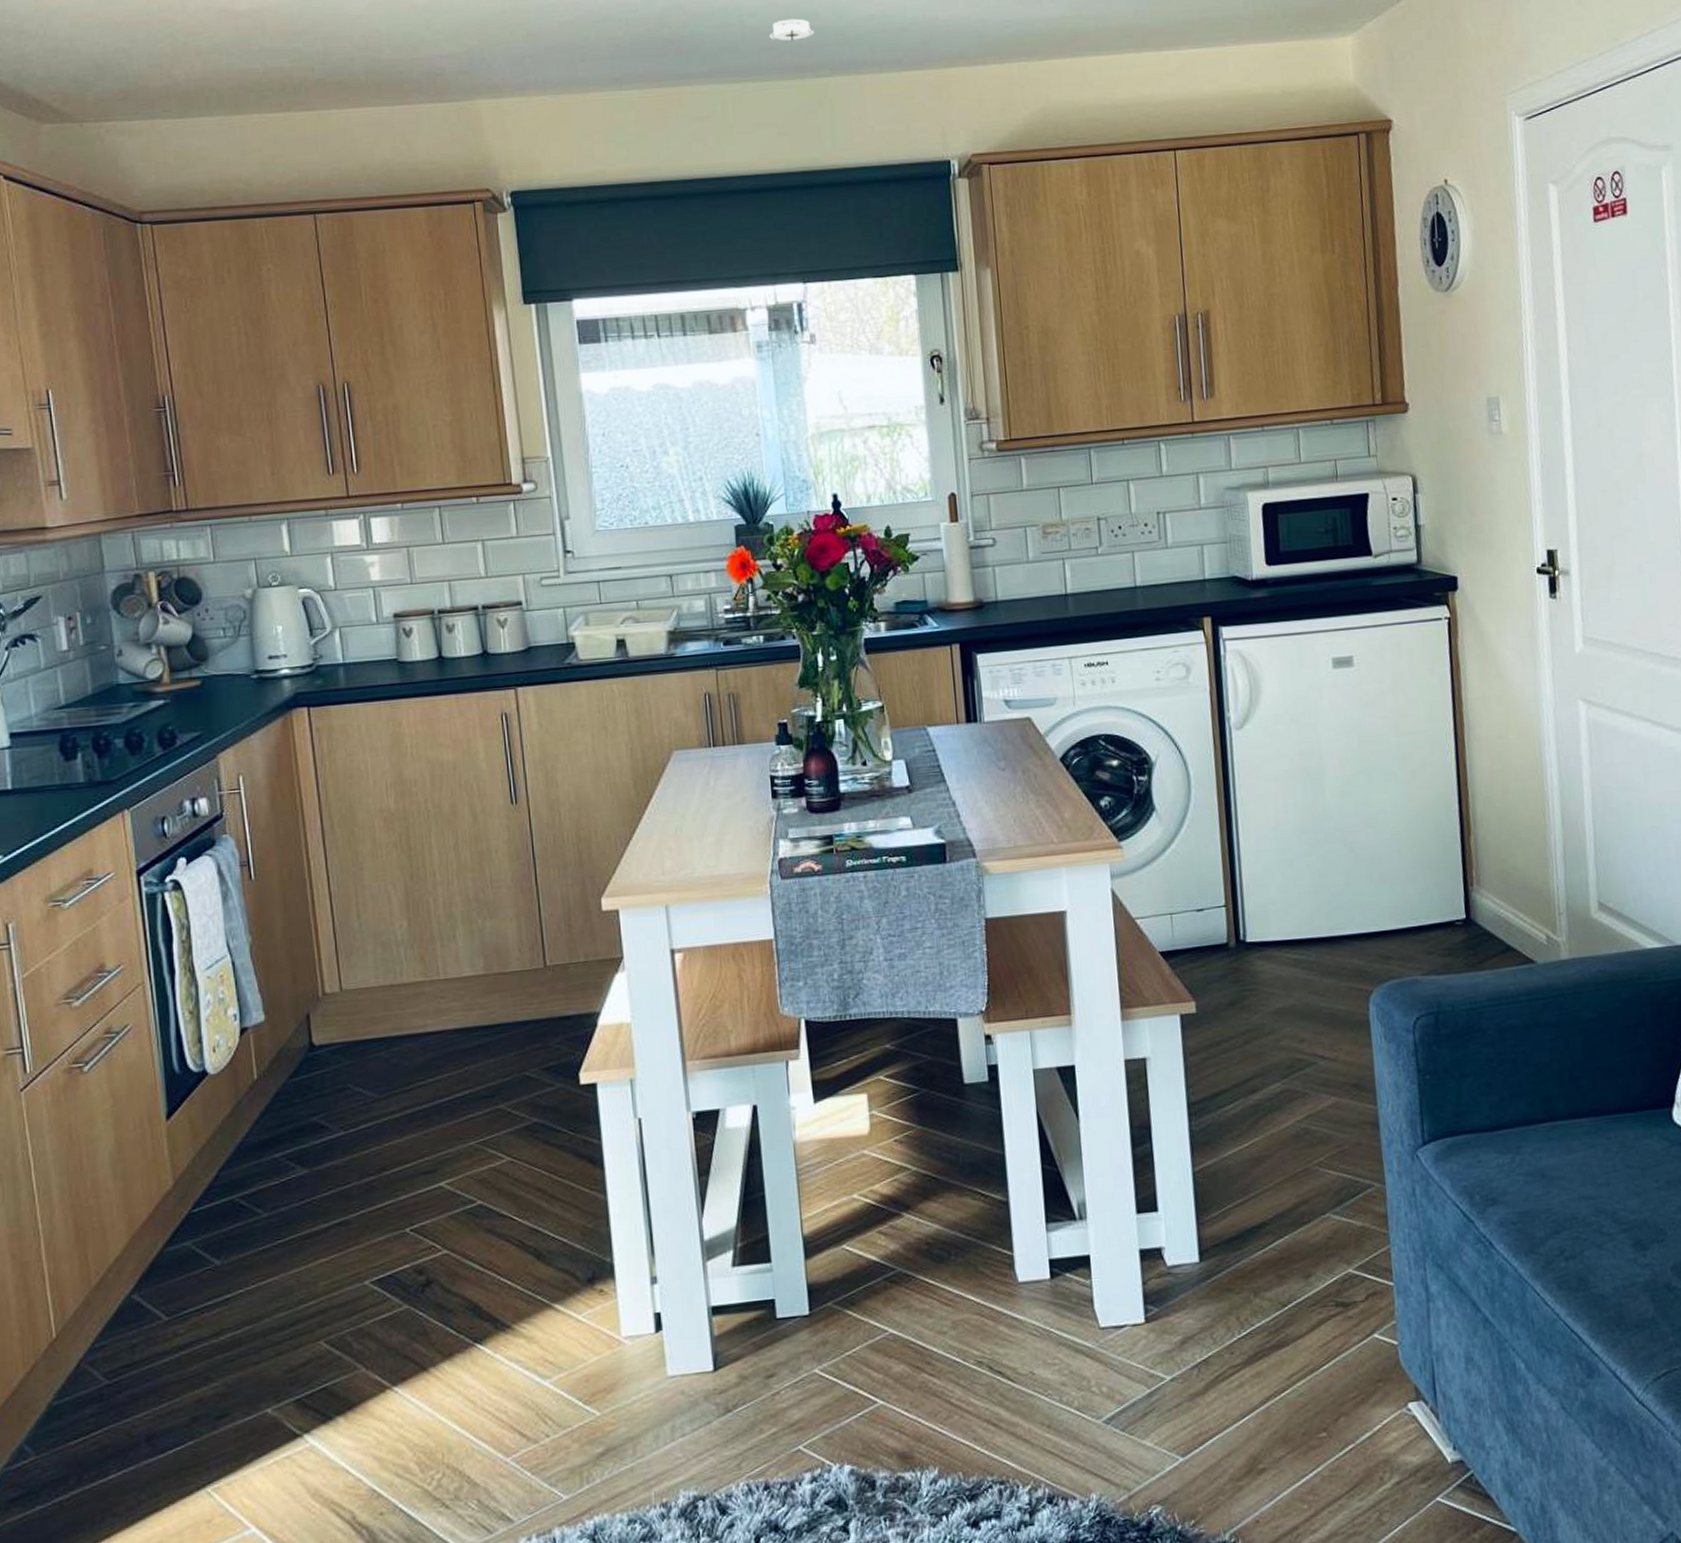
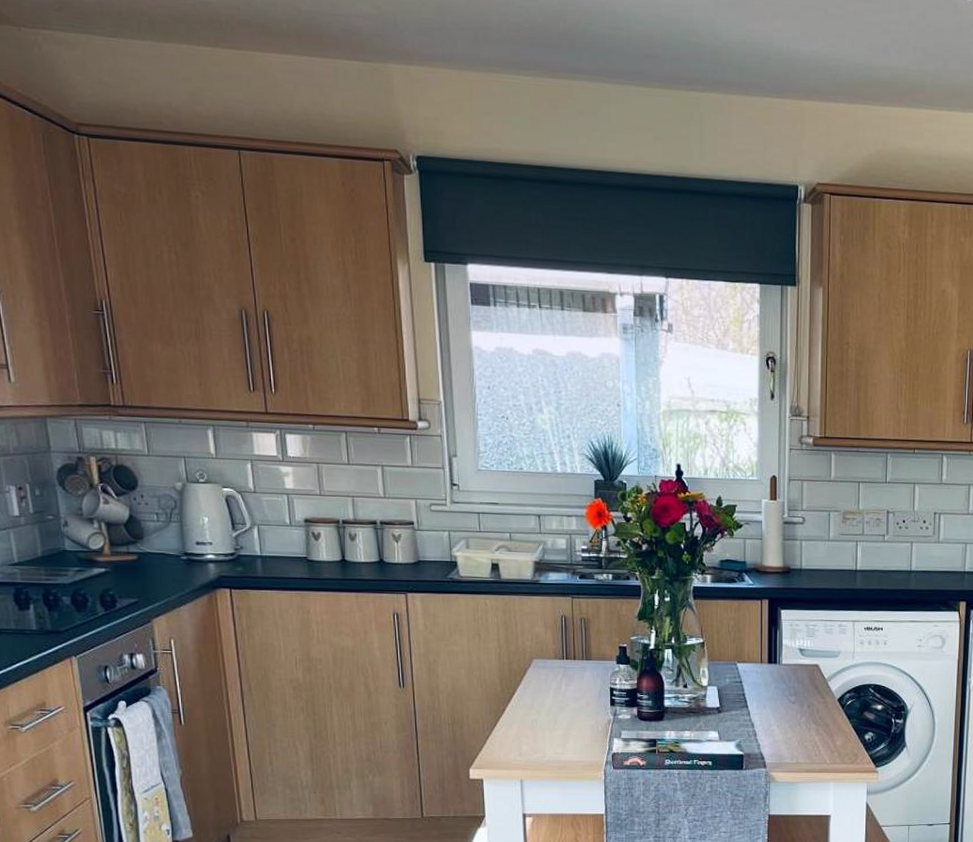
smoke detector: present [769,18,815,42] -> none [652,31,692,53]

